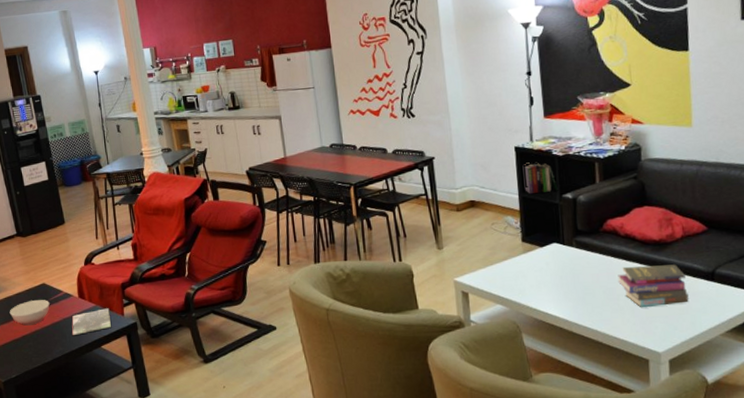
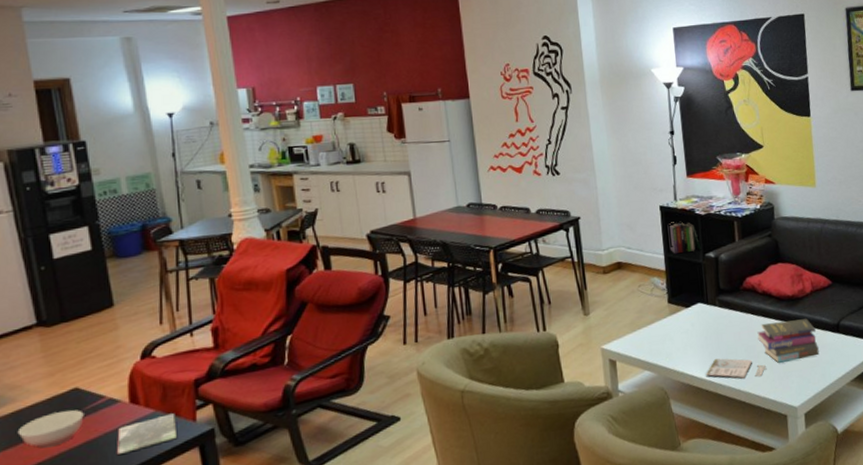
magazine: none [560,297,628,320] -> present [706,358,767,379]

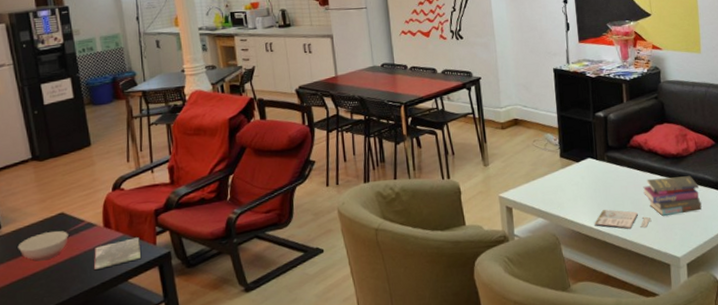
books: present [667,222,702,254] -> none [560,83,592,113]

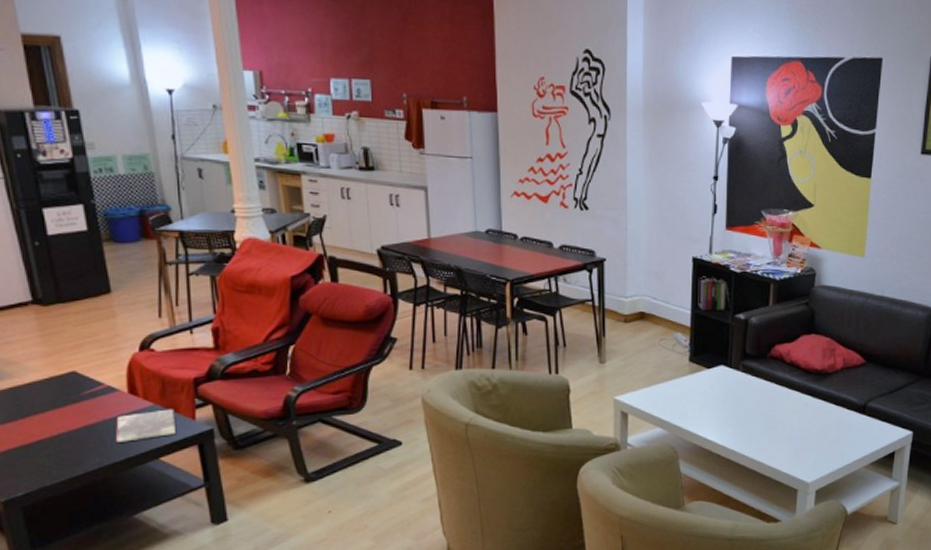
bowl: present [17,230,69,261] -> none [16,392,83,427]
books: none [560,83,592,113] -> present [698,276,732,311]
magazine: present [594,209,652,229] -> none [719,423,784,449]
books: present [643,176,702,216] -> none [778,394,841,437]

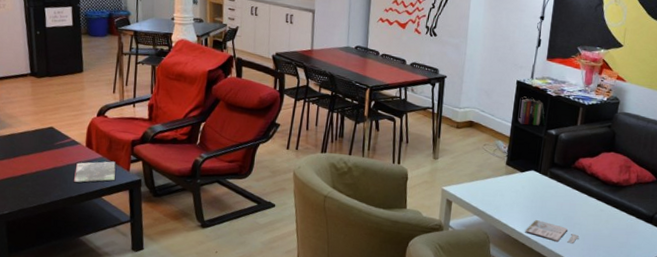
magazine: none [719,423,784,449] -> present [525,219,579,244]

